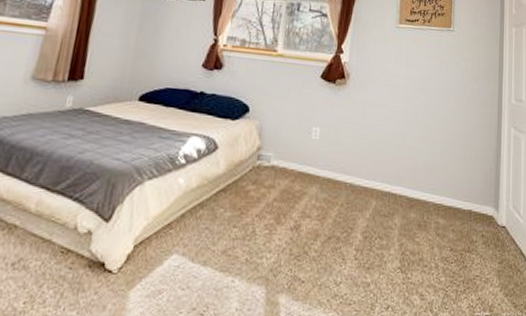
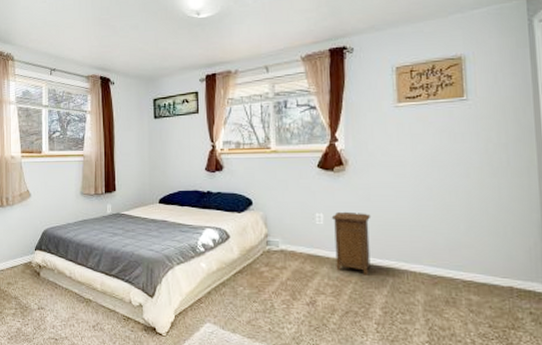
nightstand: none [325,127,364,197] -> present [331,211,371,275]

